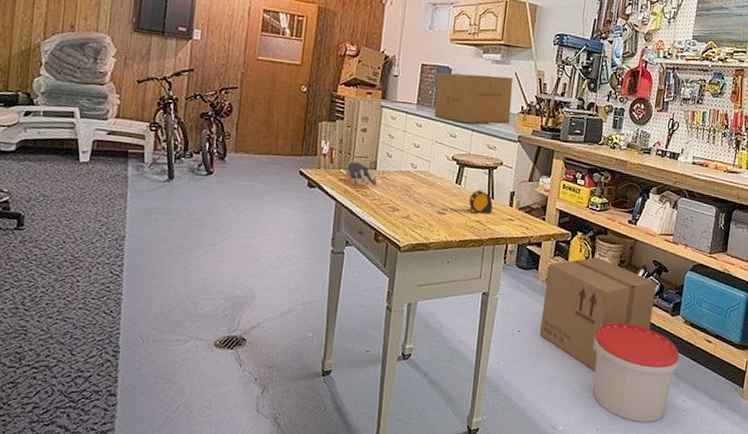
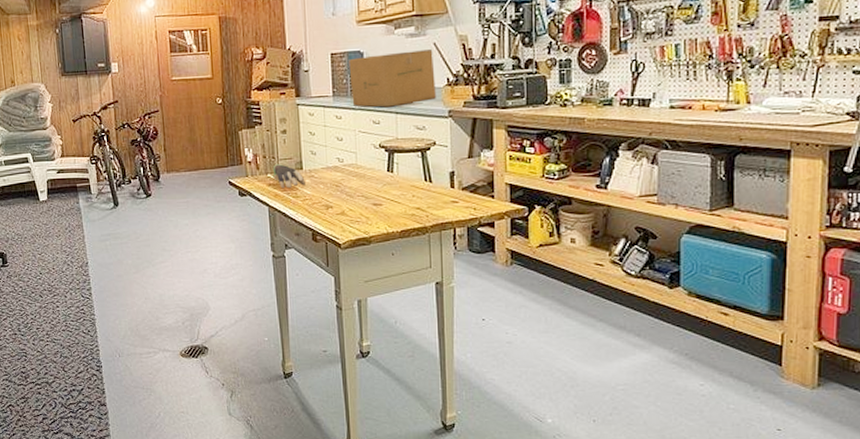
tape measure: present [442,190,493,214] -> none [377,175,432,202]
cardboard box: present [539,257,657,371] -> none [506,230,644,357]
bucket: present [593,322,680,423] -> none [574,301,688,411]

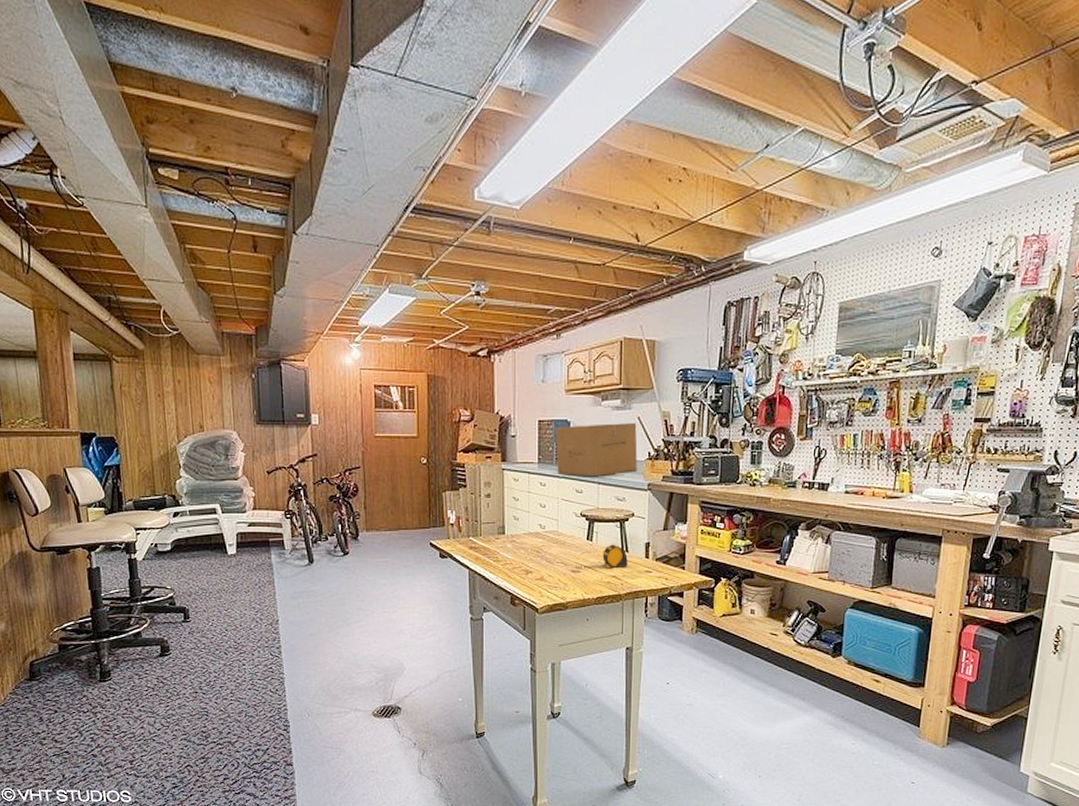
glove: present [272,164,305,189] -> none [475,528,507,553]
tape measure: none [377,175,432,202] -> present [576,544,628,569]

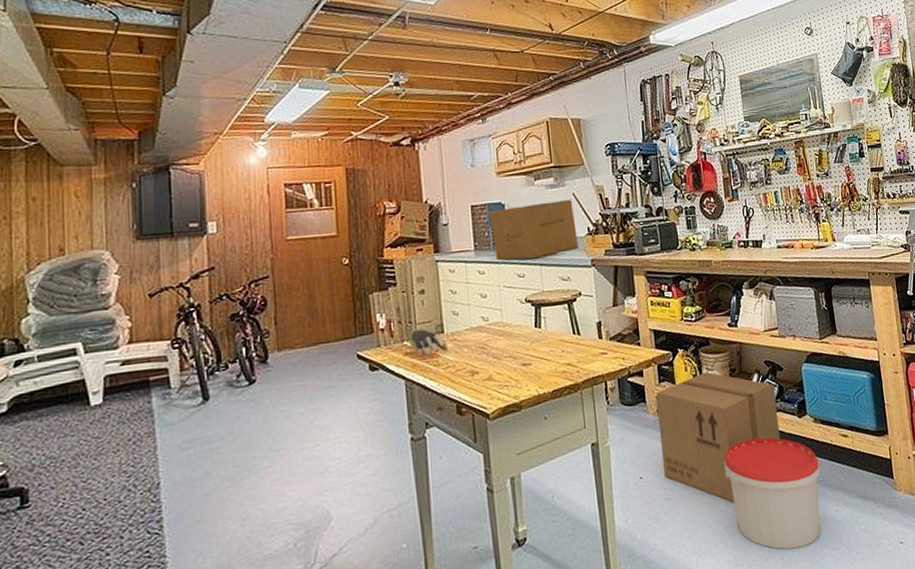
glove: none [475,528,507,553] -> present [409,328,448,358]
tape measure: present [576,544,628,569] -> none [526,328,581,361]
cardboard box: none [689,602,813,719] -> present [656,371,781,503]
bucket: none [748,668,845,767] -> present [723,437,821,550]

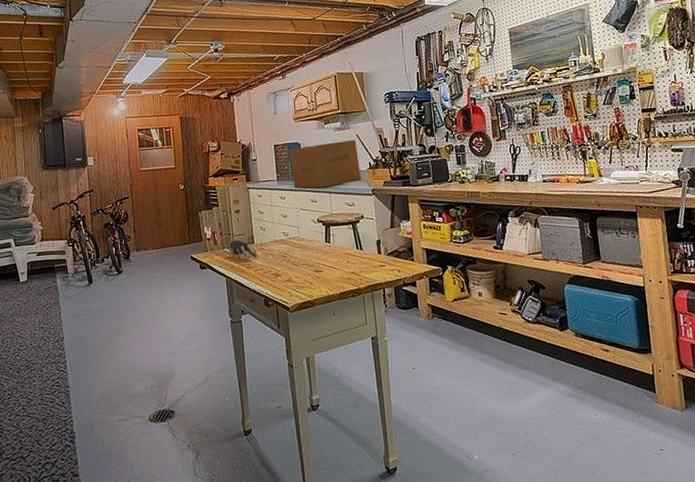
cardboard box: present [656,371,781,503] -> none [427,286,542,397]
bucket: present [723,437,821,550] -> none [488,344,581,442]

